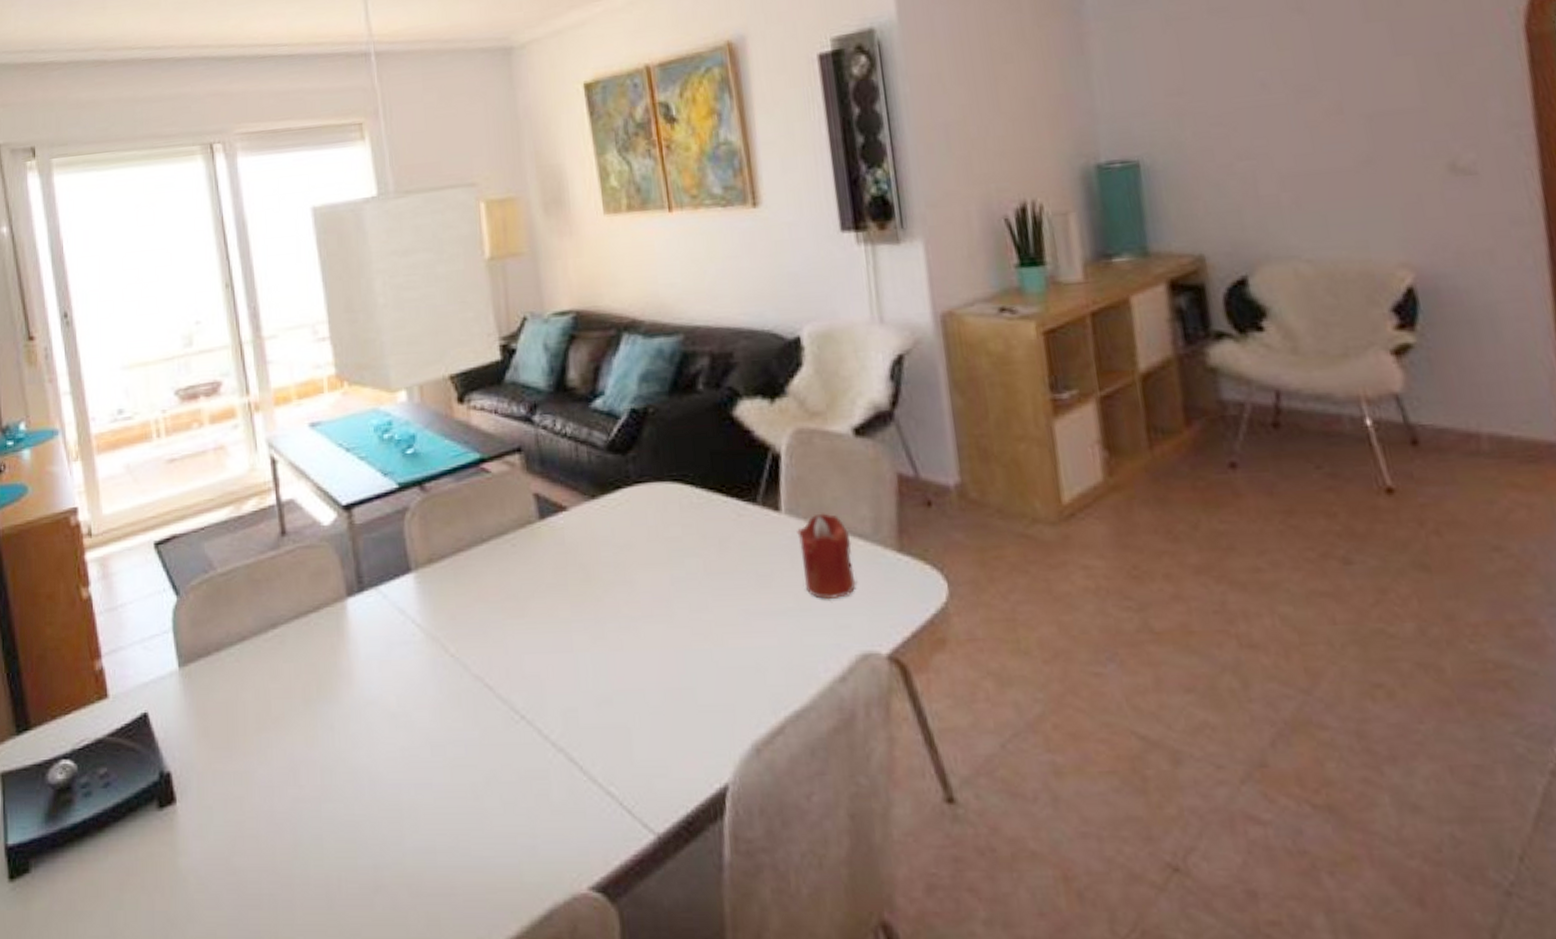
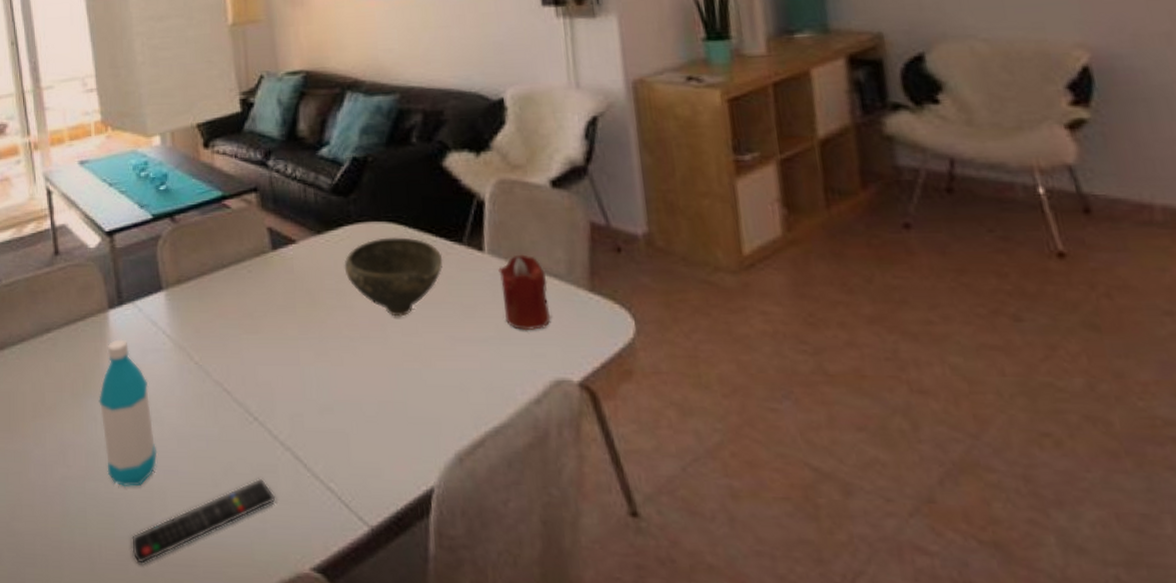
water bottle: none [336,632,408,807] -> present [99,339,158,487]
remote control: none [376,786,547,896] -> present [131,478,276,564]
bowl: none [622,498,735,591] -> present [344,237,443,317]

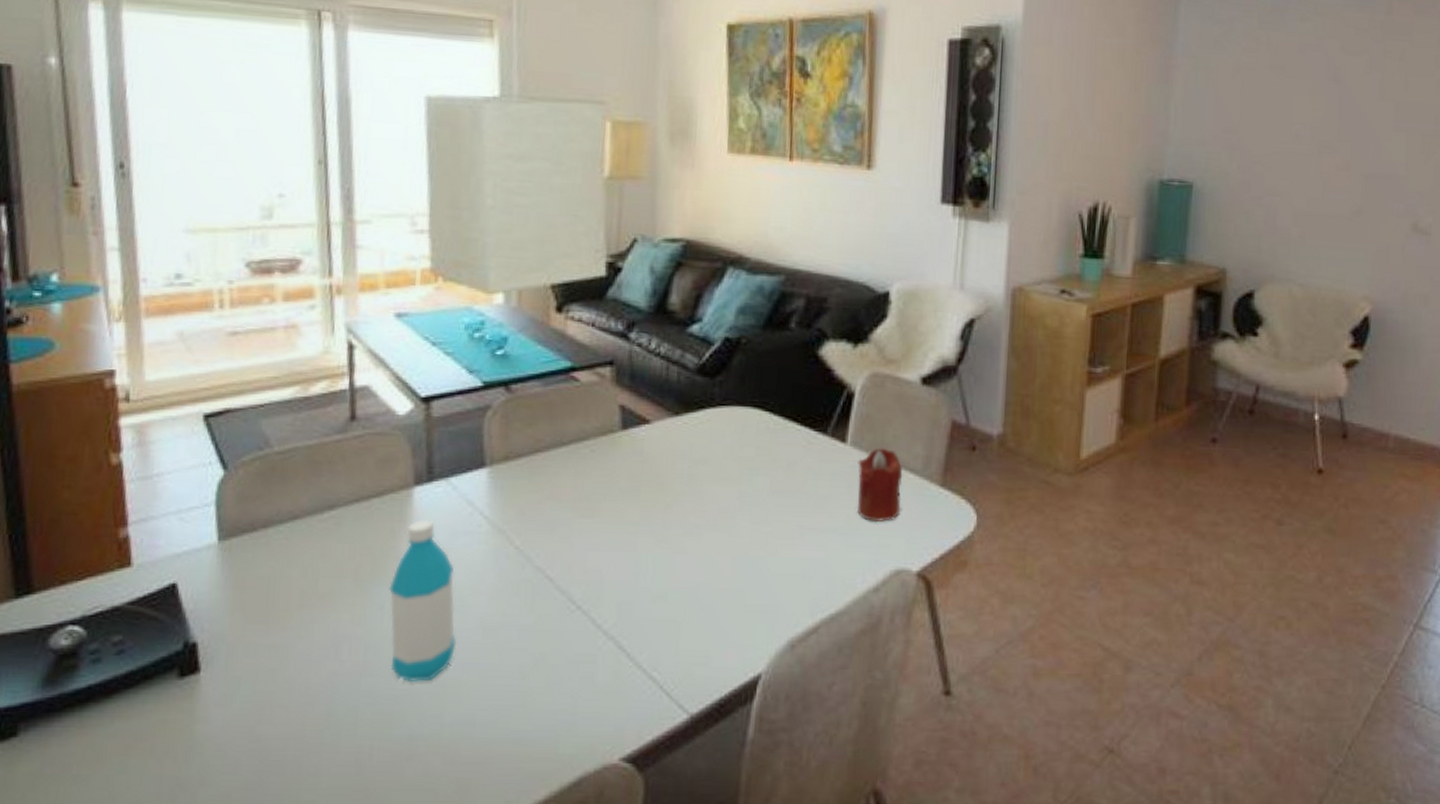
remote control: present [131,478,276,564] -> none [411,669,591,764]
bowl: present [344,237,443,317] -> none [699,423,805,505]

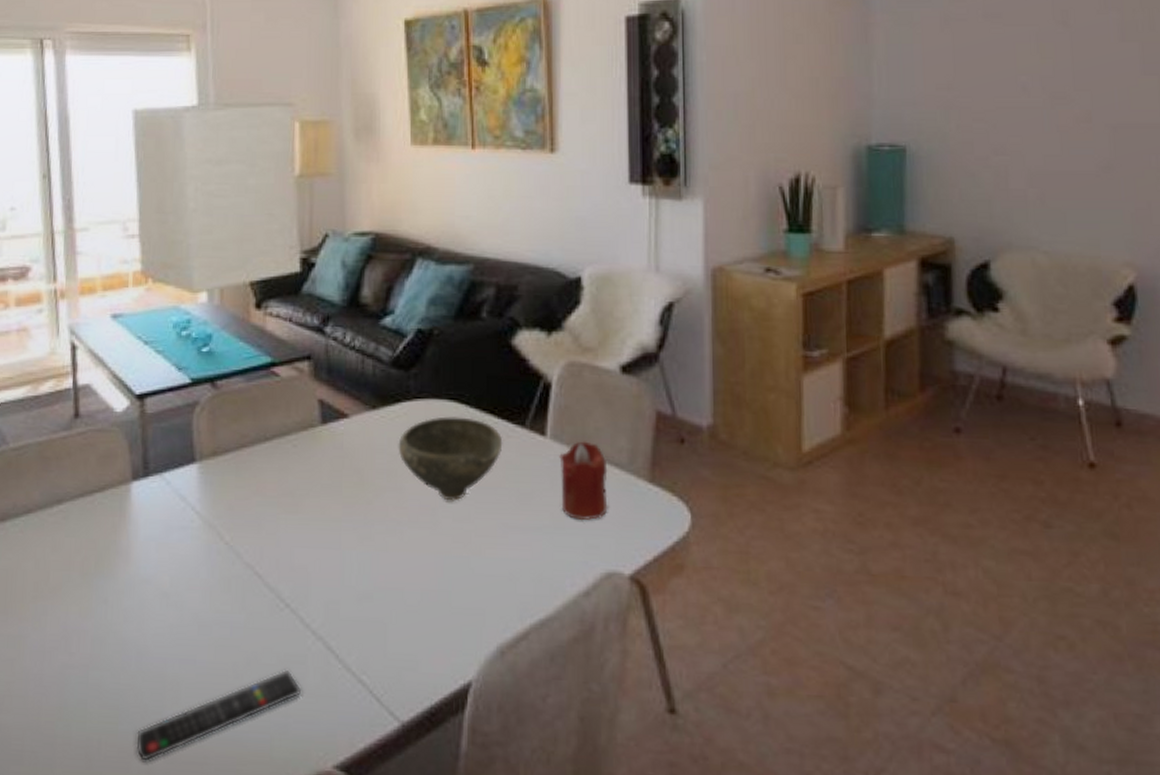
water bottle: present [389,519,457,683] -> none [112,514,174,678]
remote control: none [411,669,591,764] -> present [135,669,302,761]
bowl: none [699,423,805,505] -> present [398,416,503,501]

